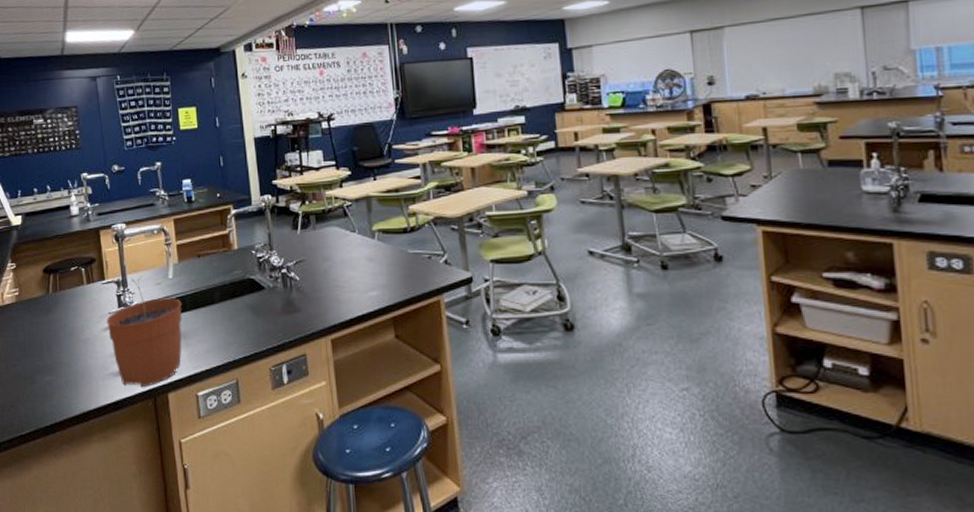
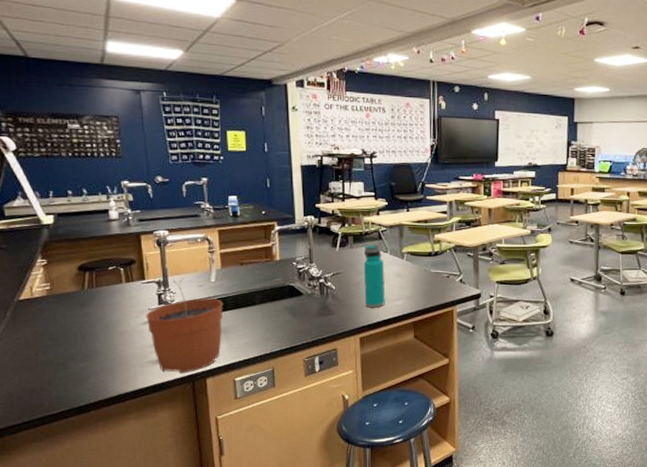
water bottle: none [329,223,358,302] -> present [363,244,385,308]

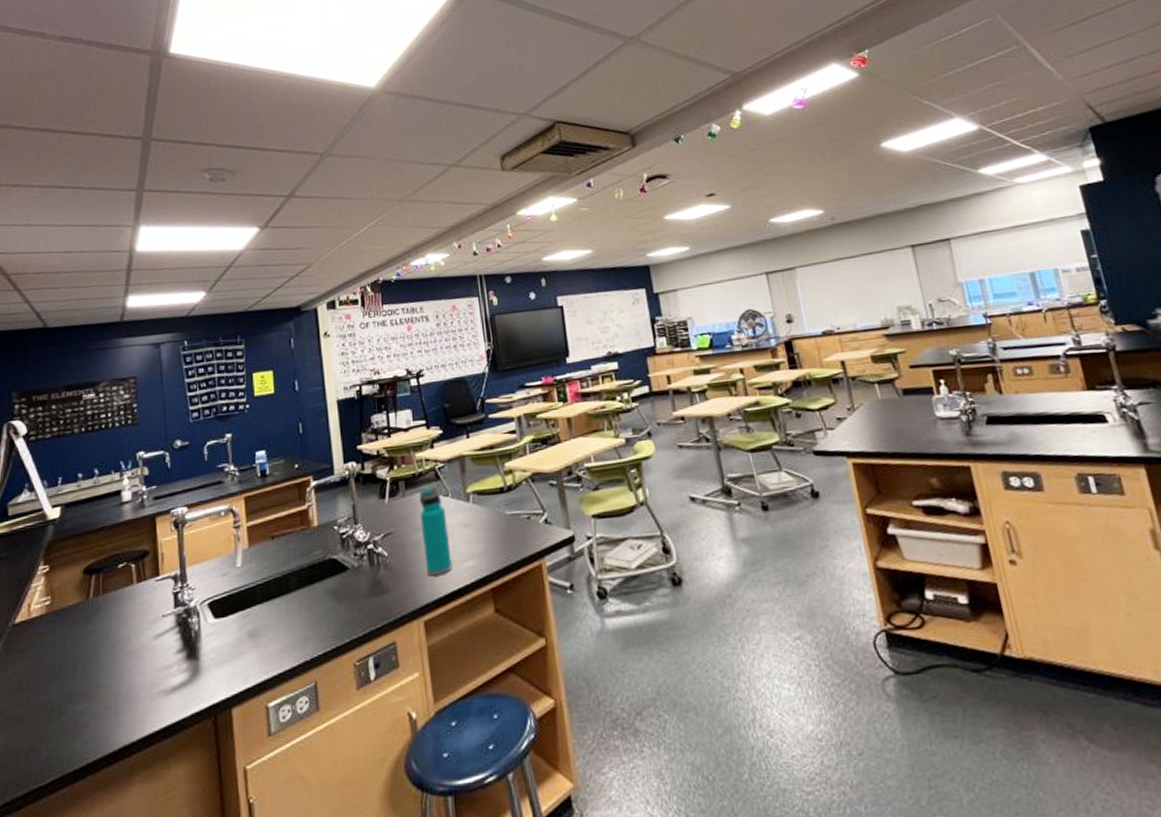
plant pot: present [146,278,223,374] -> none [159,567,252,705]

